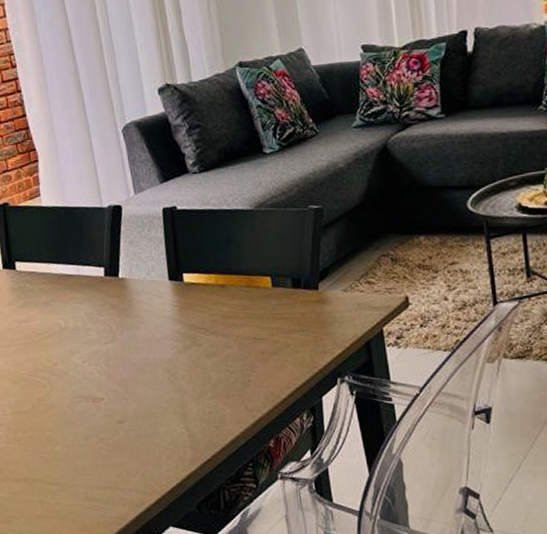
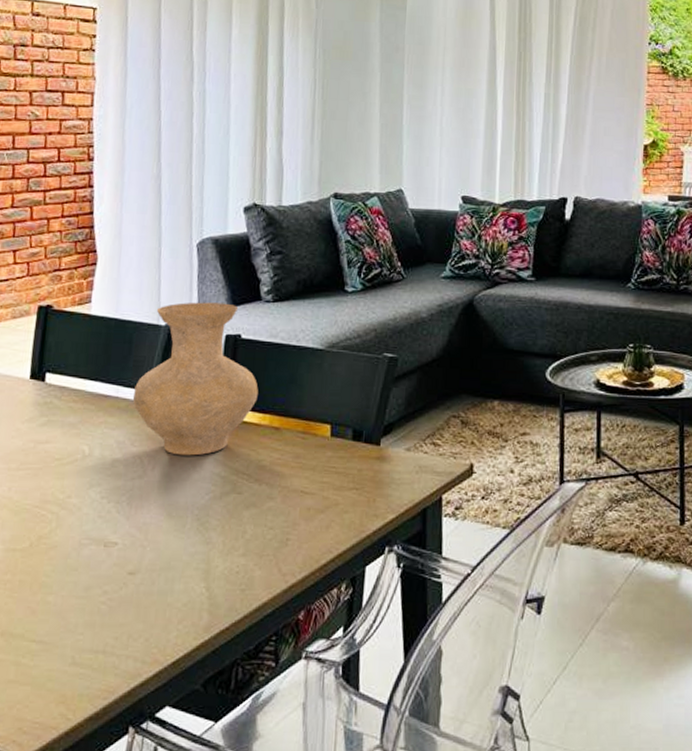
vase: none [92,179,201,319] -> present [132,302,258,456]

